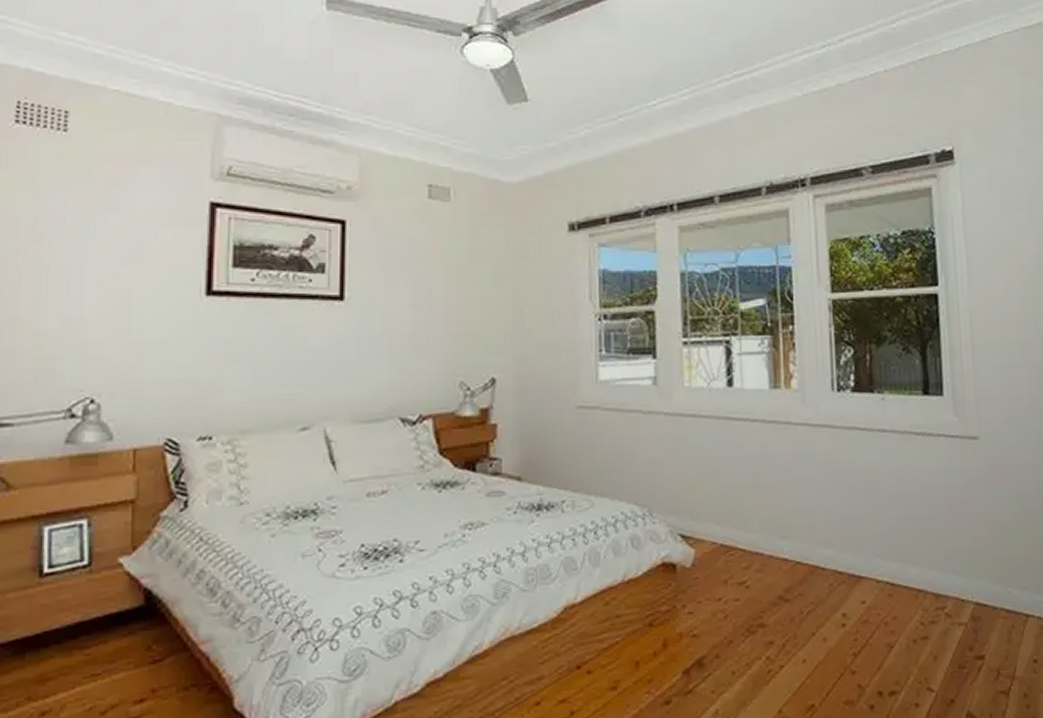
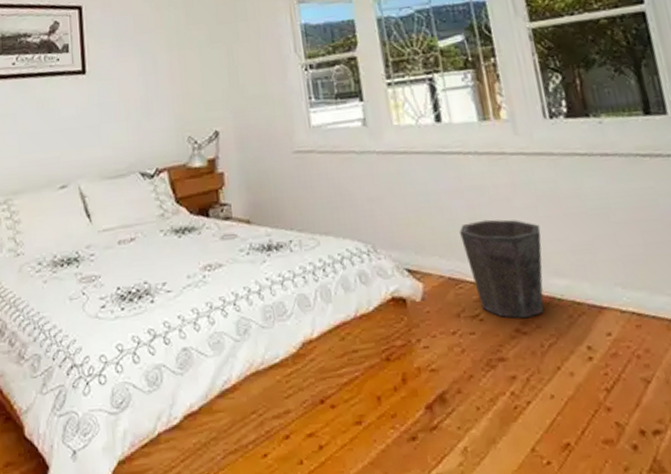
waste bin: none [737,488,815,587] -> present [460,219,544,319]

